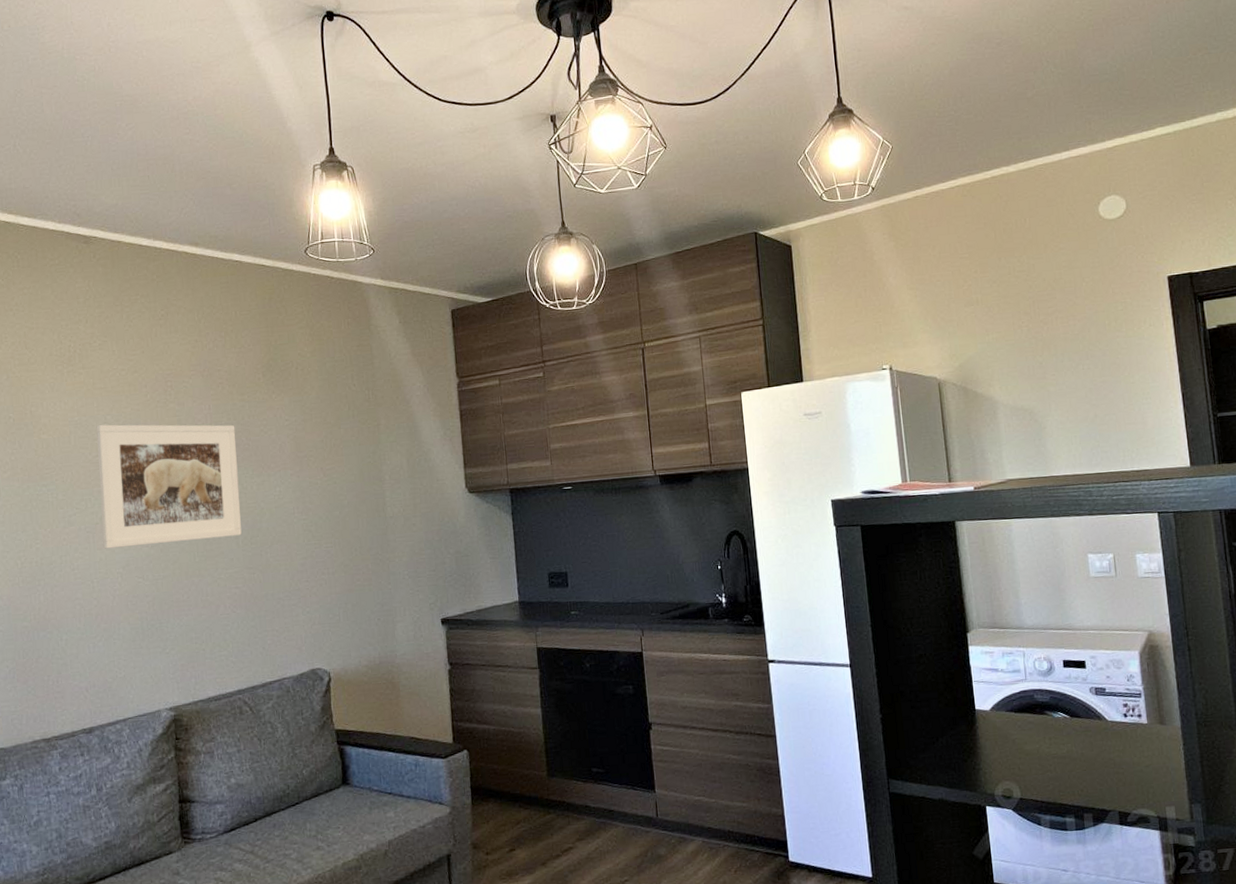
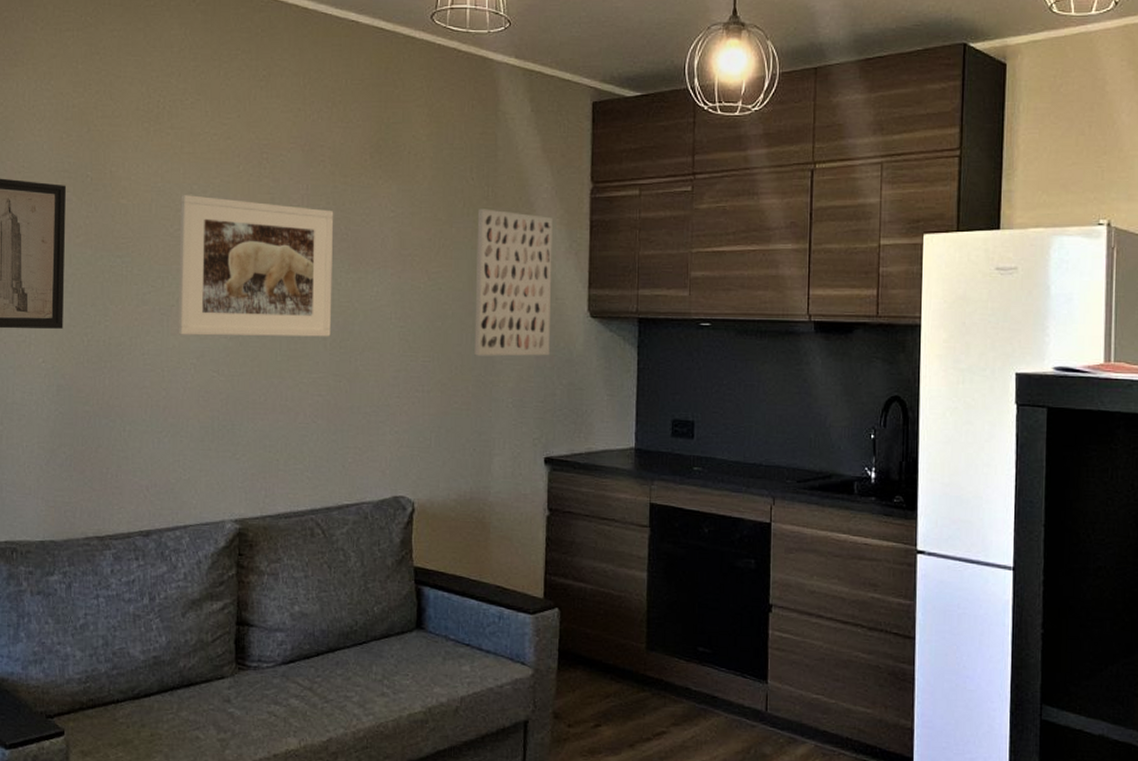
wall art: none [361,409,436,537] -> present [474,209,553,357]

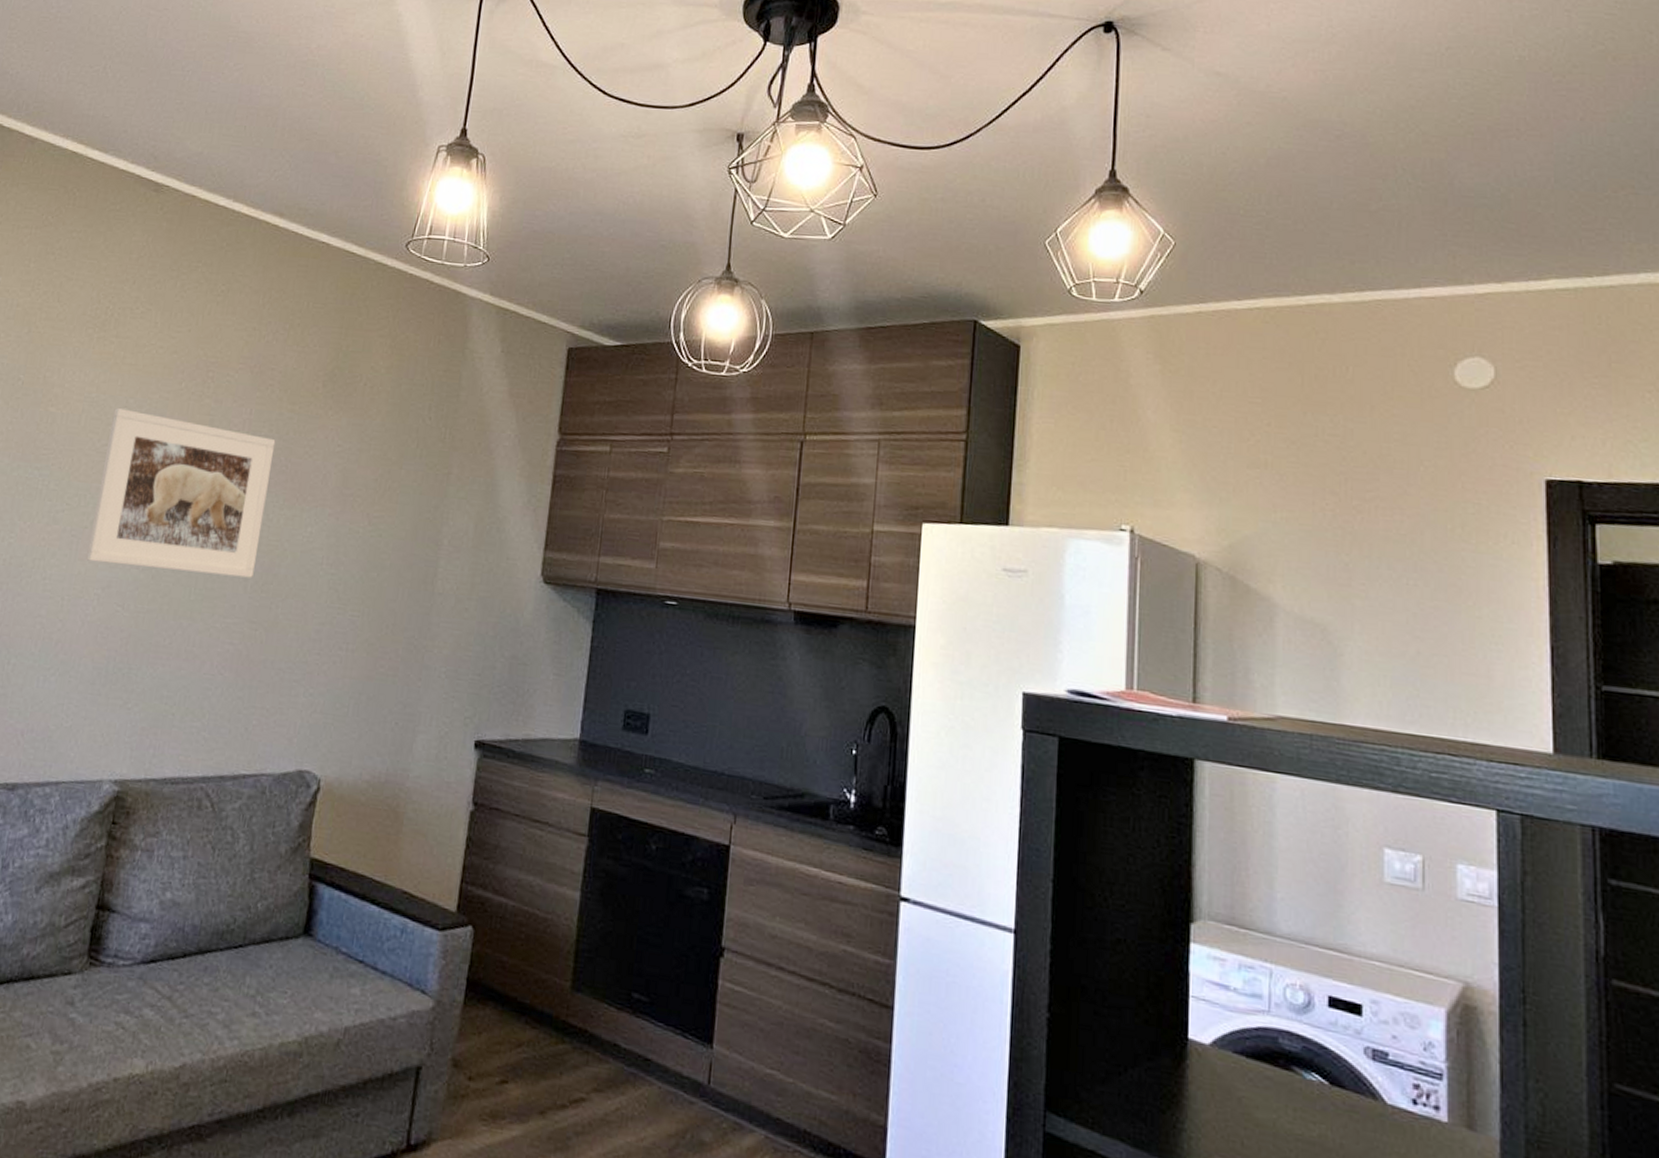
wall art: present [474,209,553,357] -> none [409,451,513,623]

